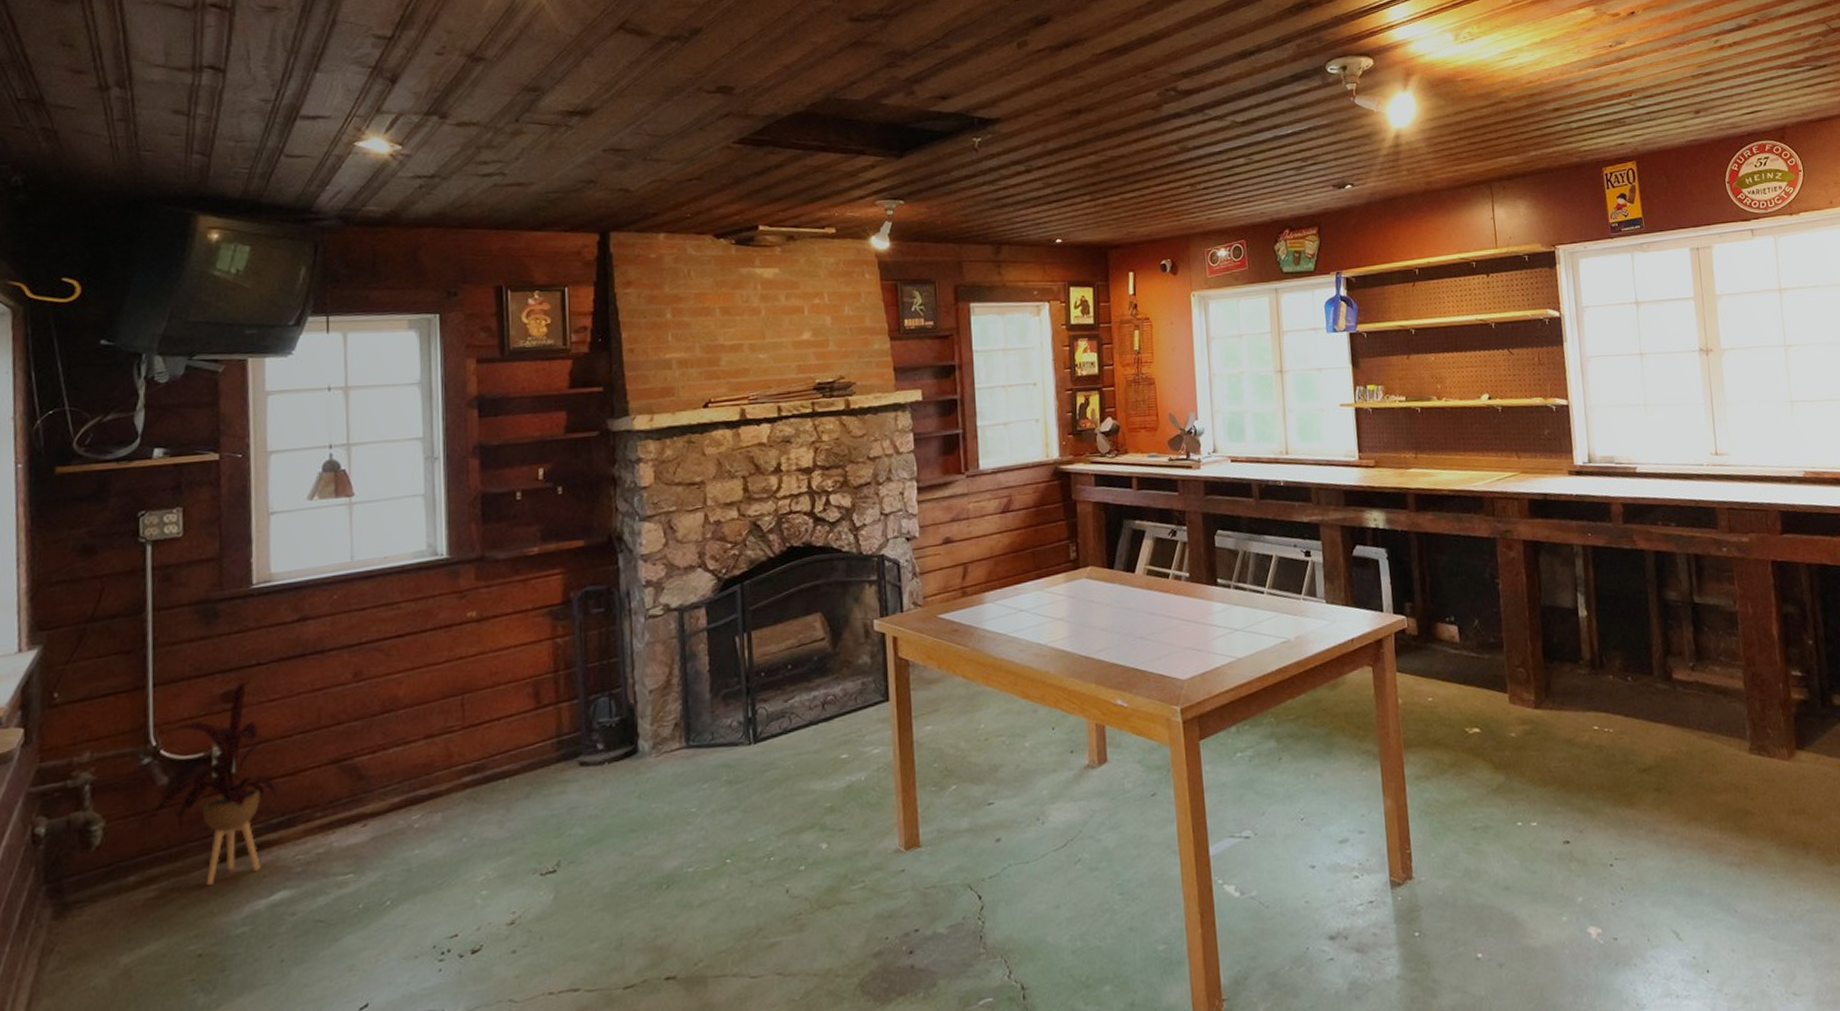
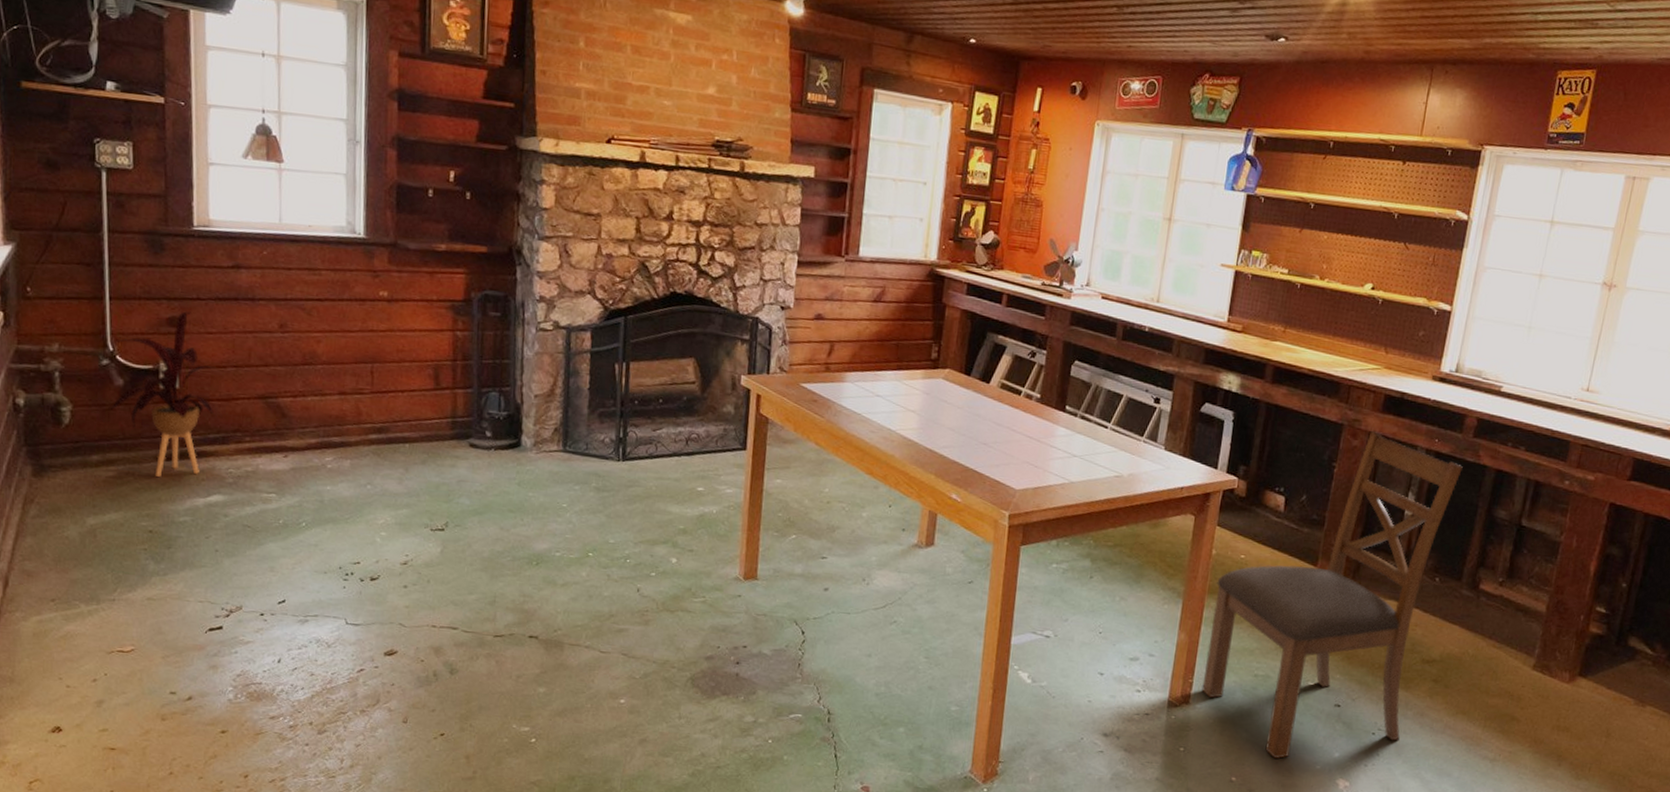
chair: none [1410,538,1639,920] -> present [1201,430,1463,759]

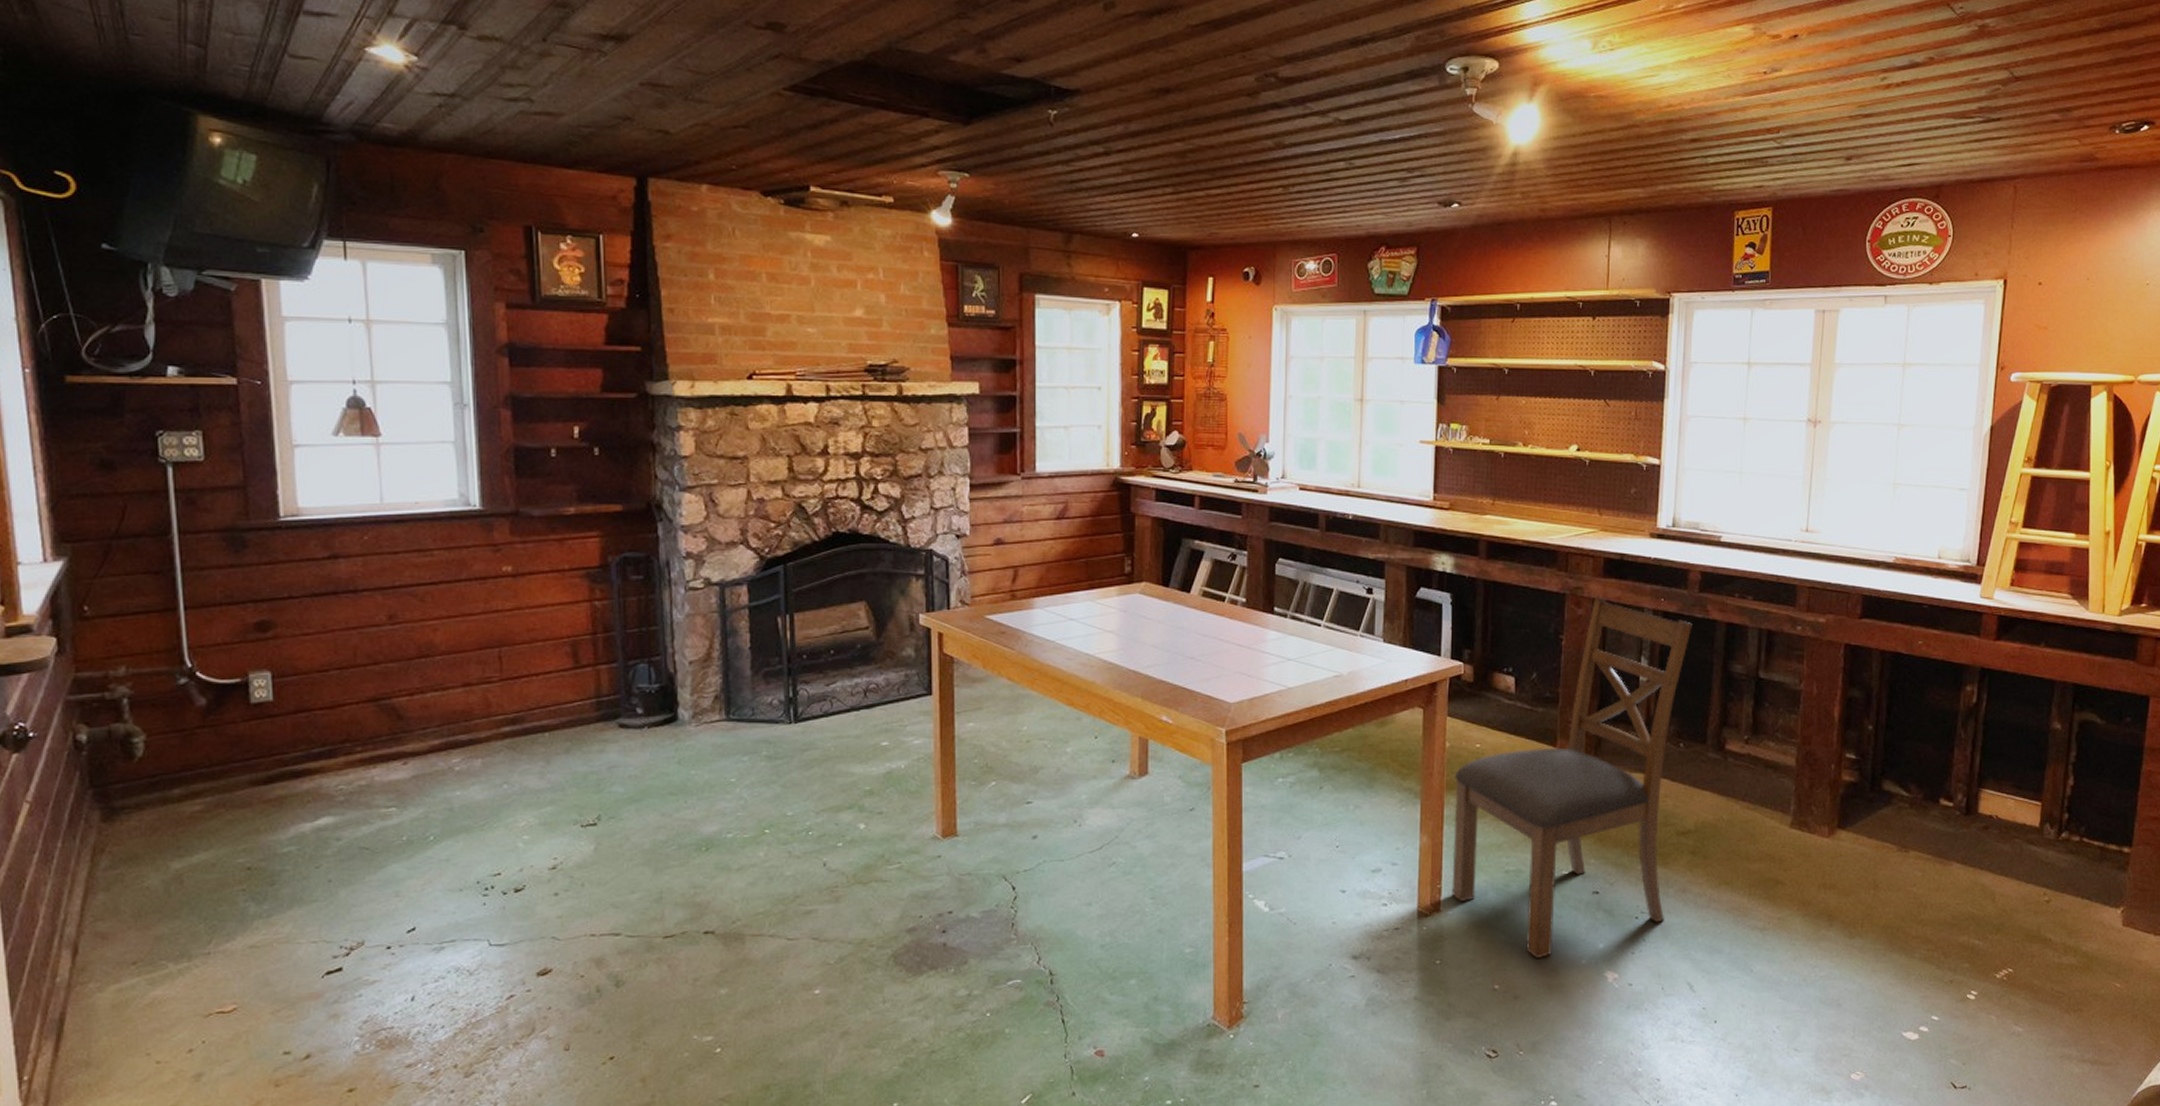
house plant: present [108,311,217,477] -> none [190,613,317,804]

